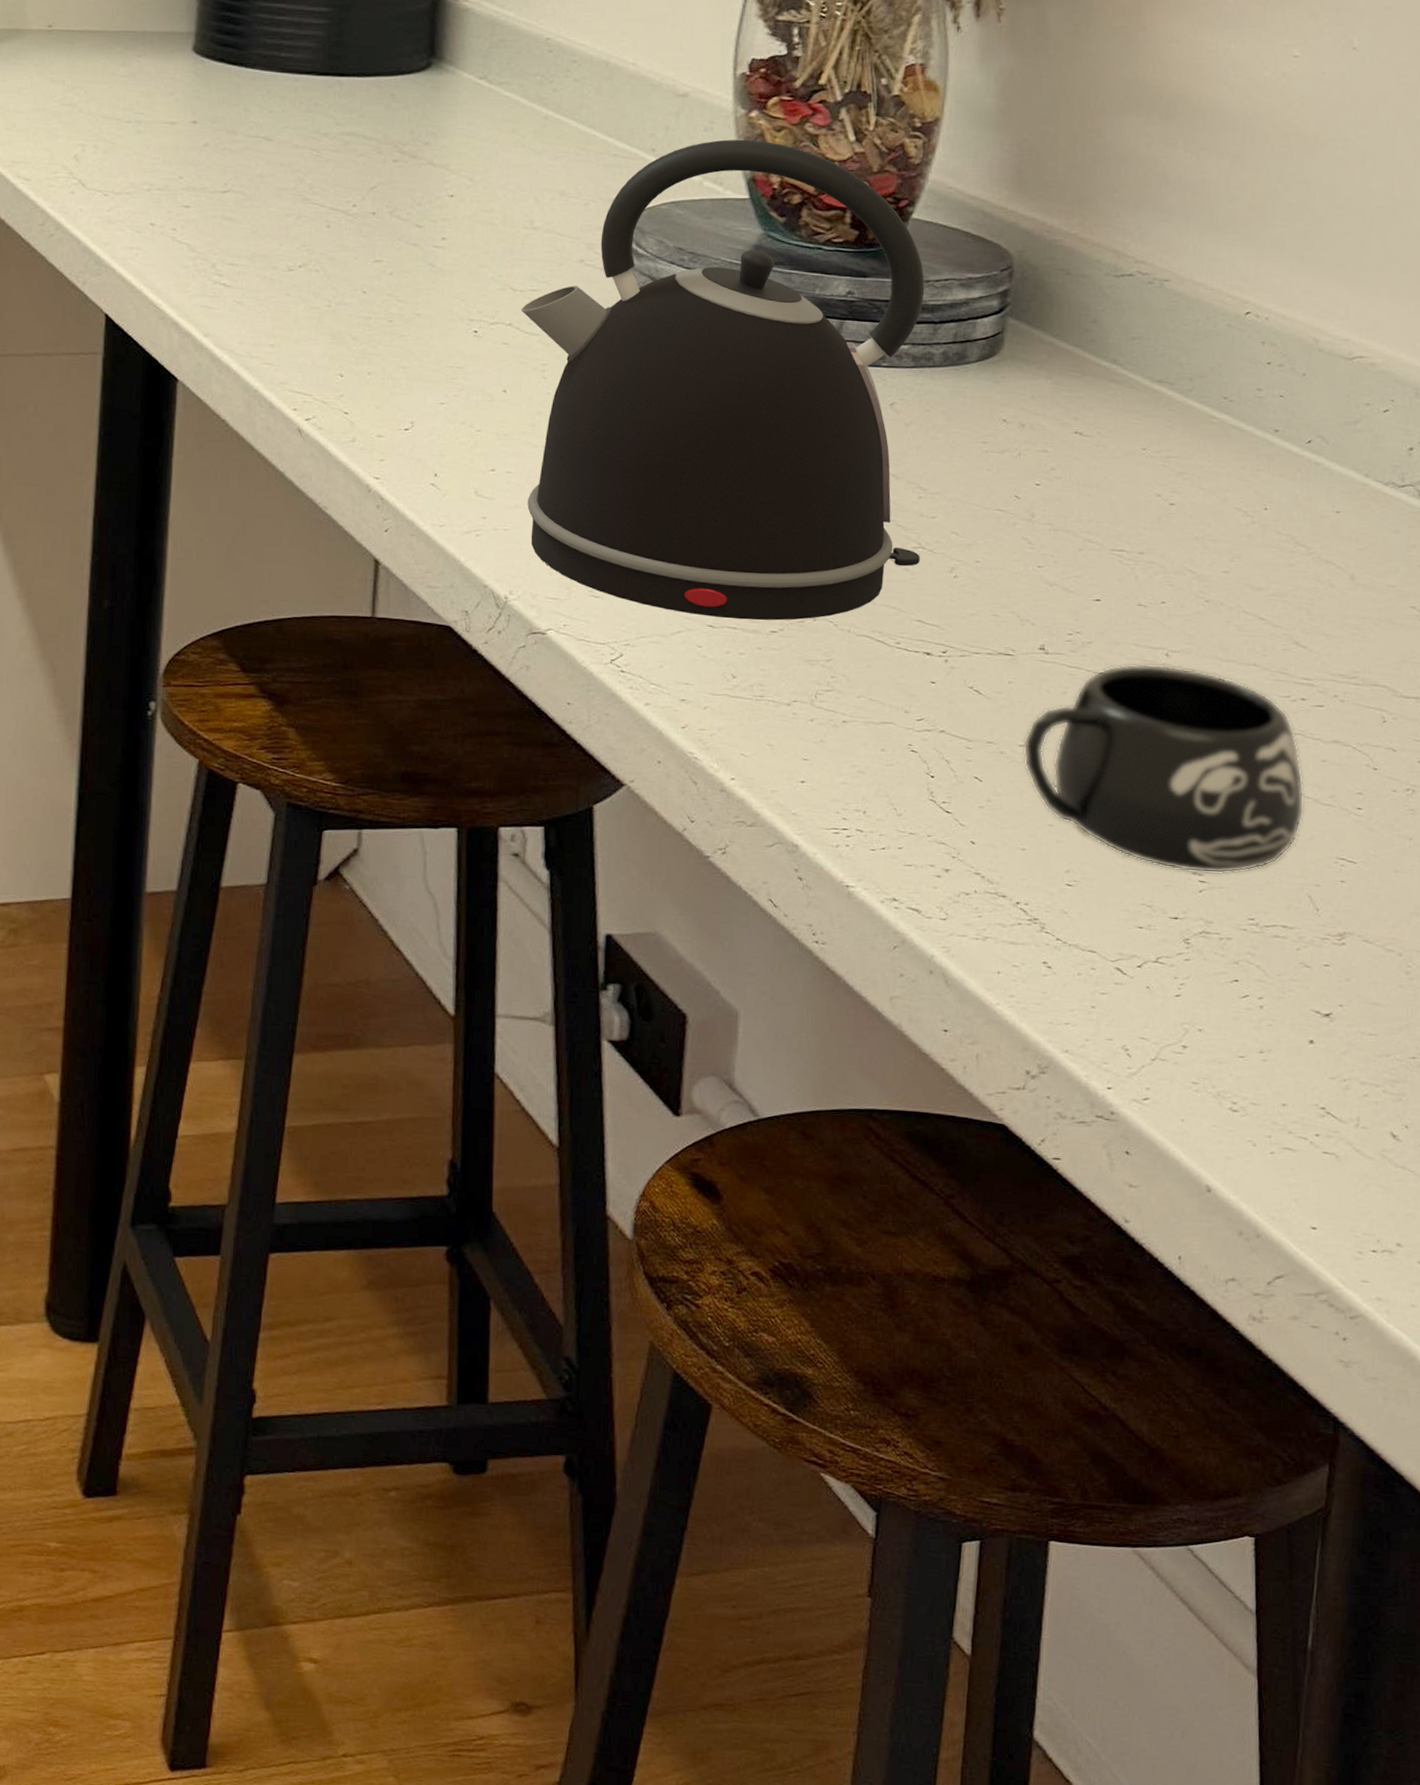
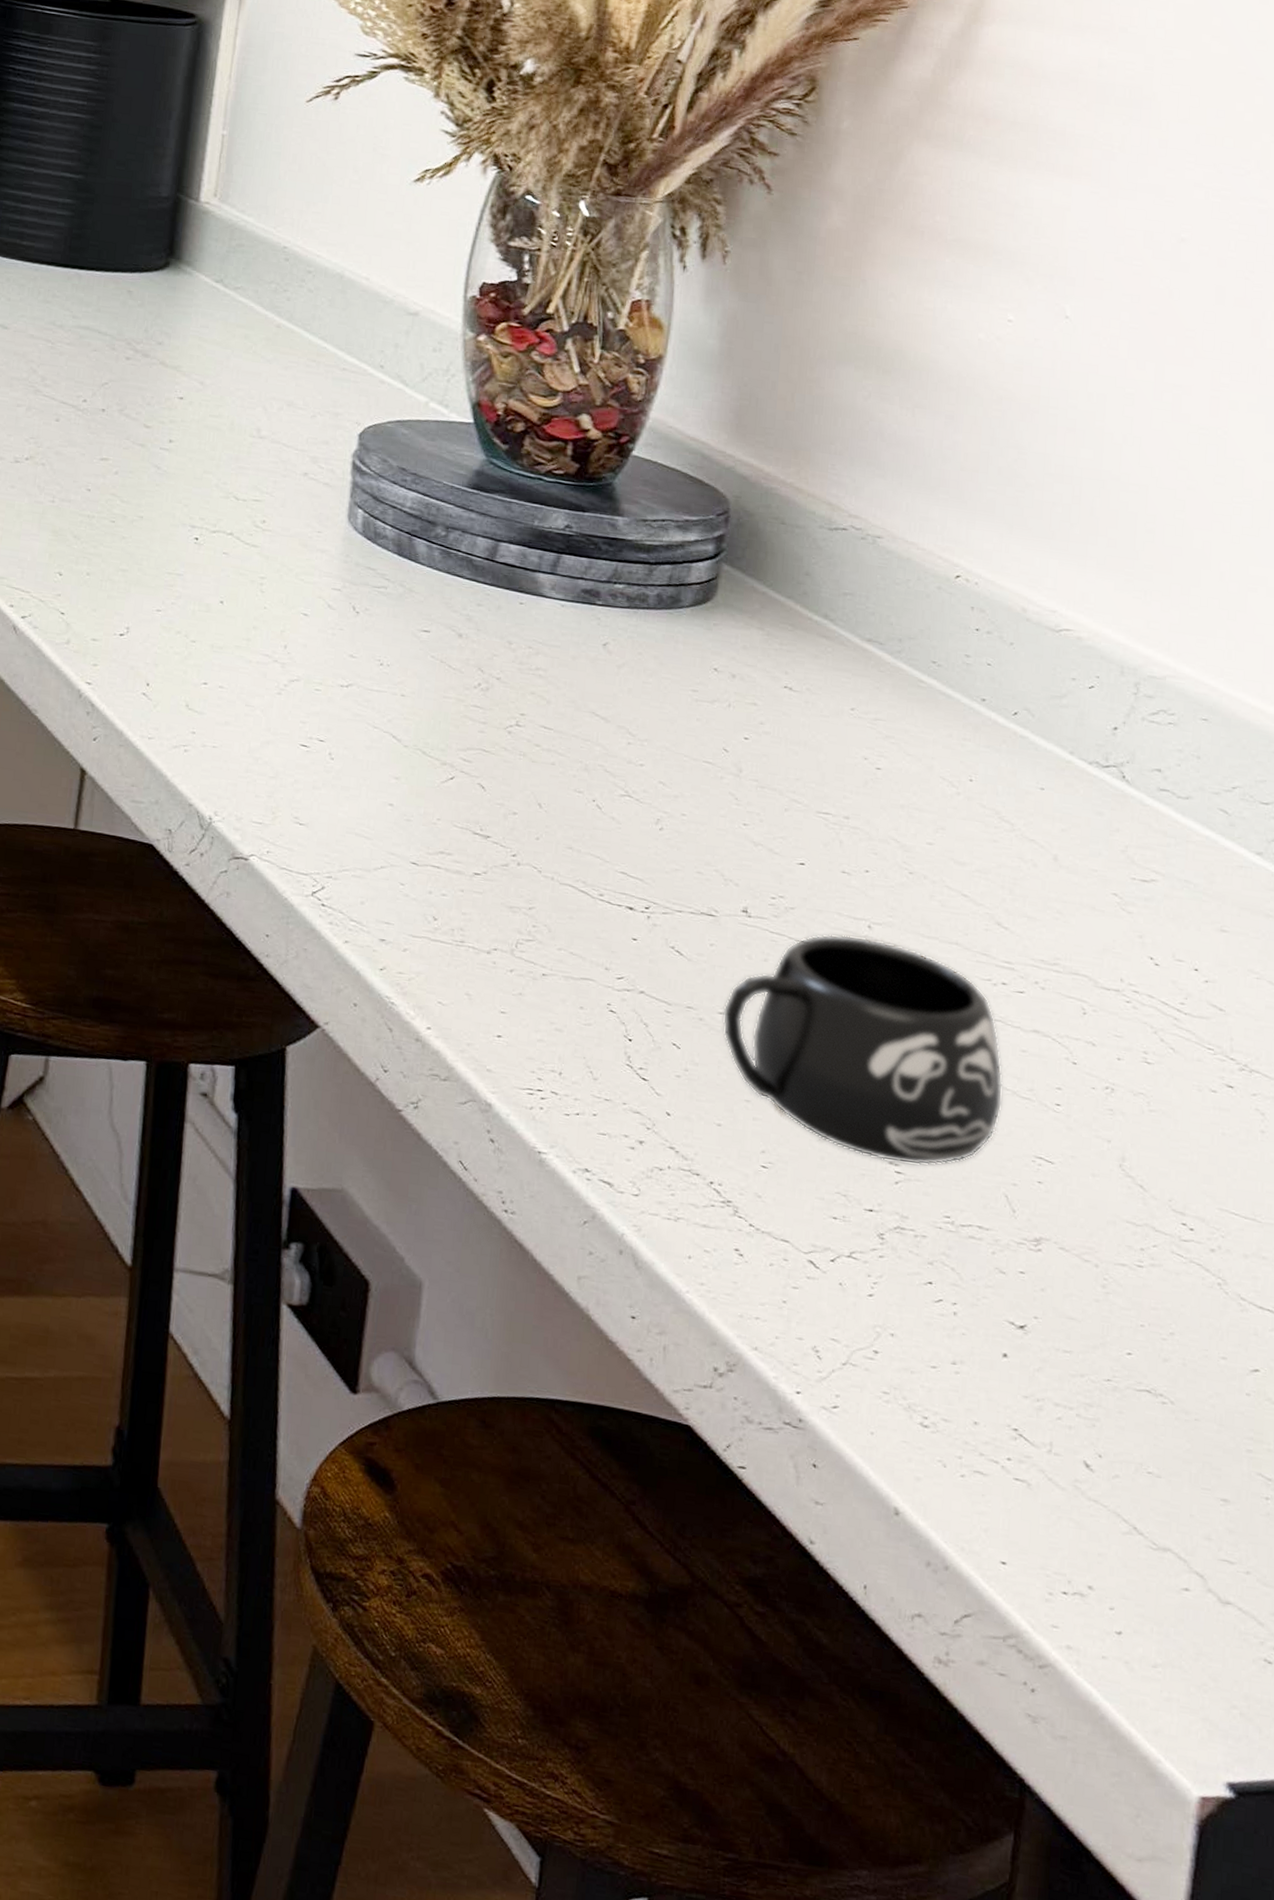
kettle: present [521,139,925,621] -> none [237,361,642,863]

